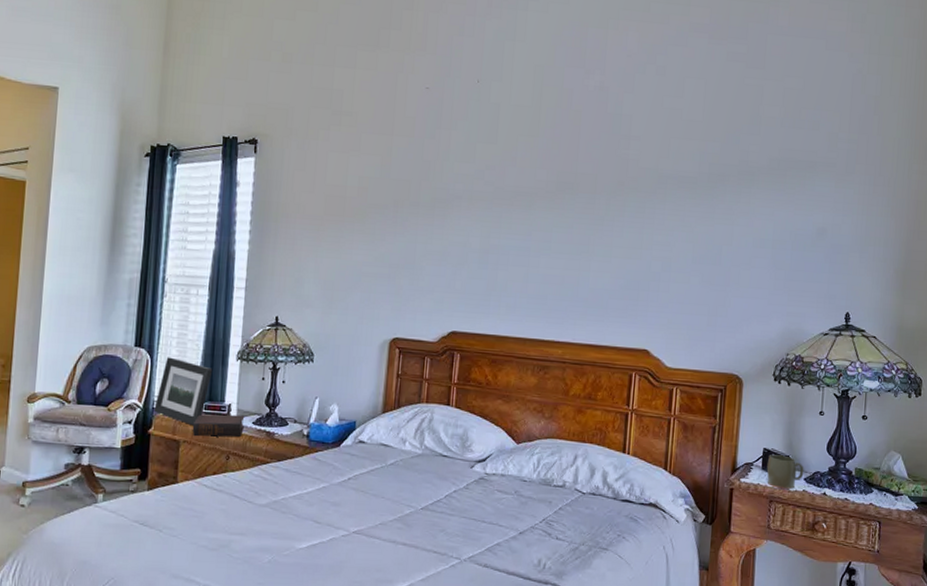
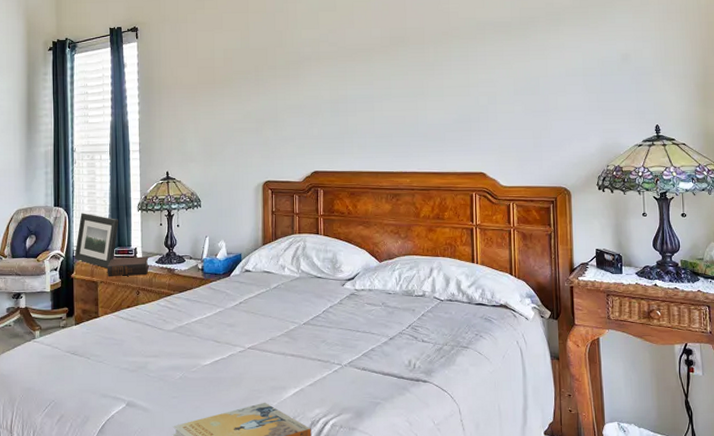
mug: present [766,455,804,489] -> none [600,254,635,283]

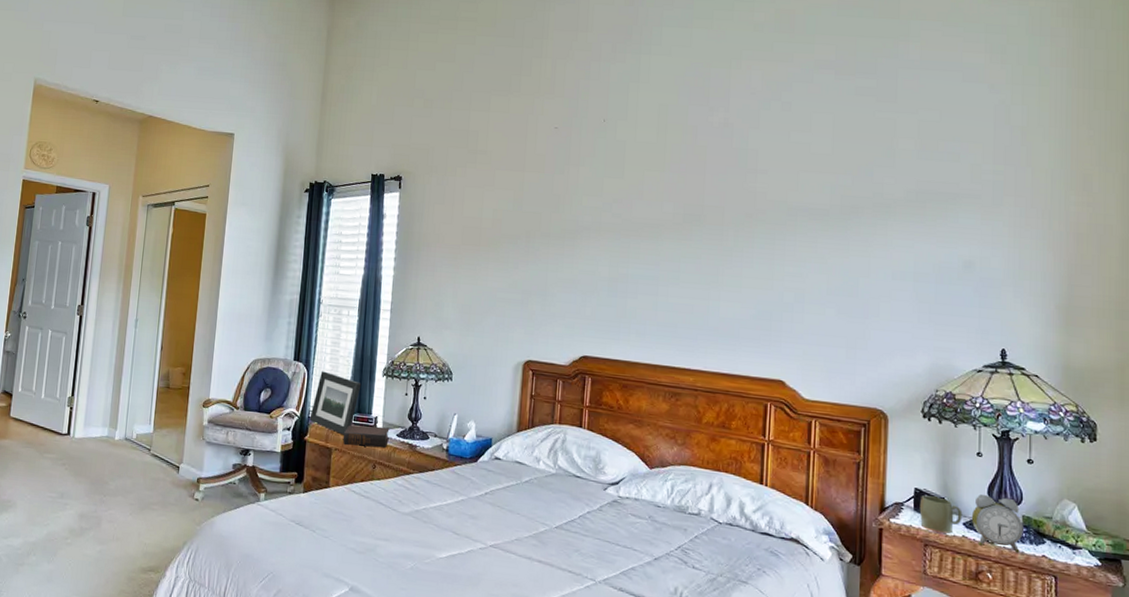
mug: none [600,254,635,283] -> present [919,495,963,534]
alarm clock: none [641,247,682,292] -> present [971,495,1024,554]

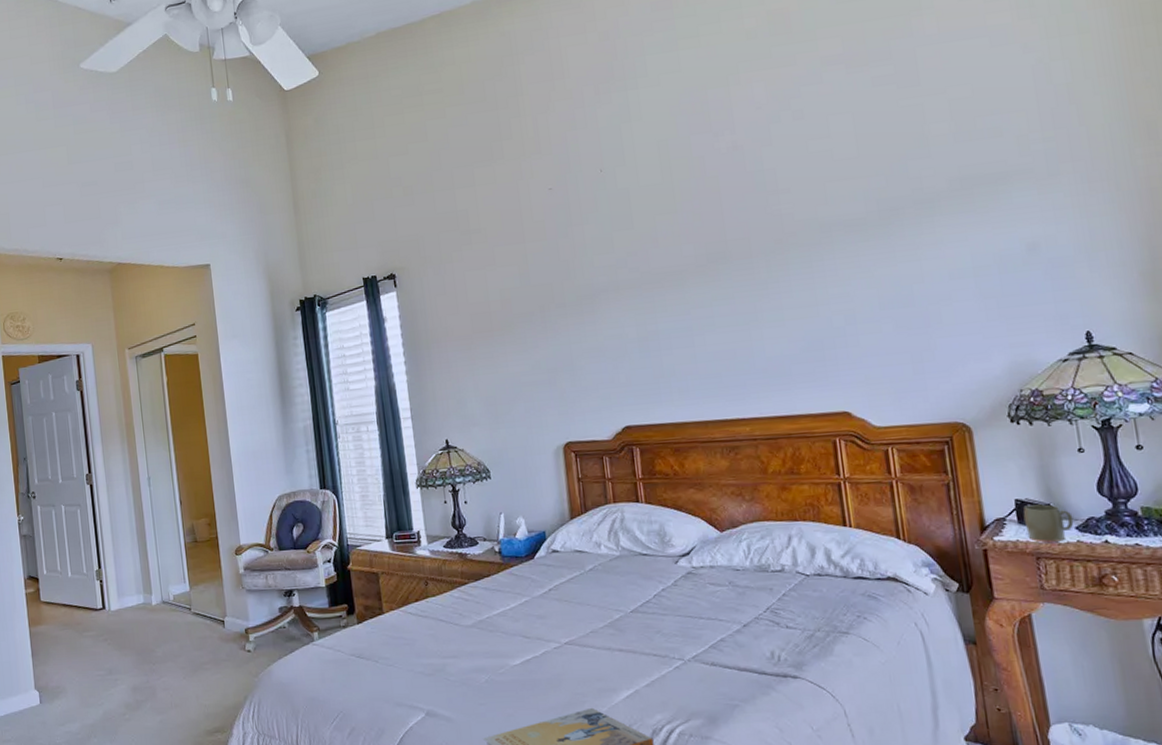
picture frame: present [309,371,362,435] -> none [348,494,396,557]
book: present [342,424,390,448] -> none [387,540,437,567]
alarm clock: present [971,495,1024,554] -> none [1083,491,1145,549]

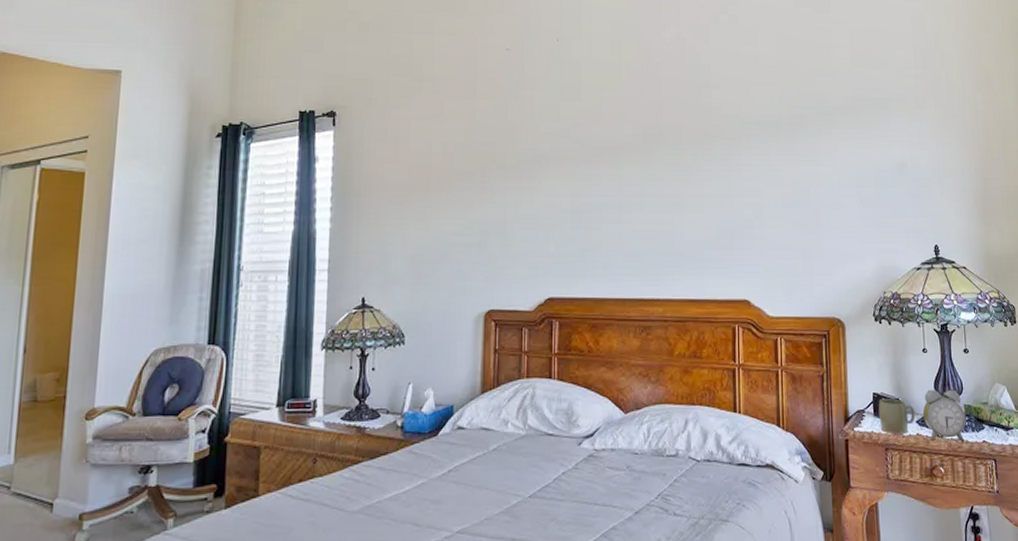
alarm clock: none [1083,491,1145,549] -> present [922,389,966,443]

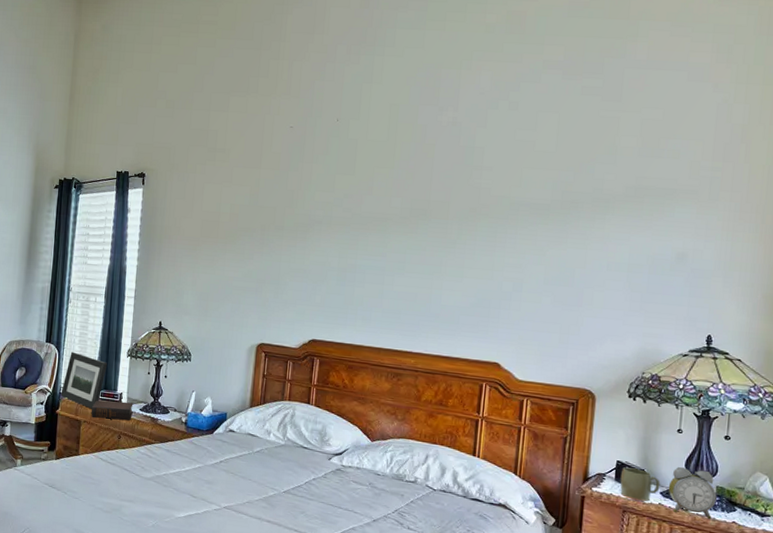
picture frame: none [230,353,296,428] -> present [60,352,108,409]
book: none [274,411,332,441] -> present [91,400,134,420]

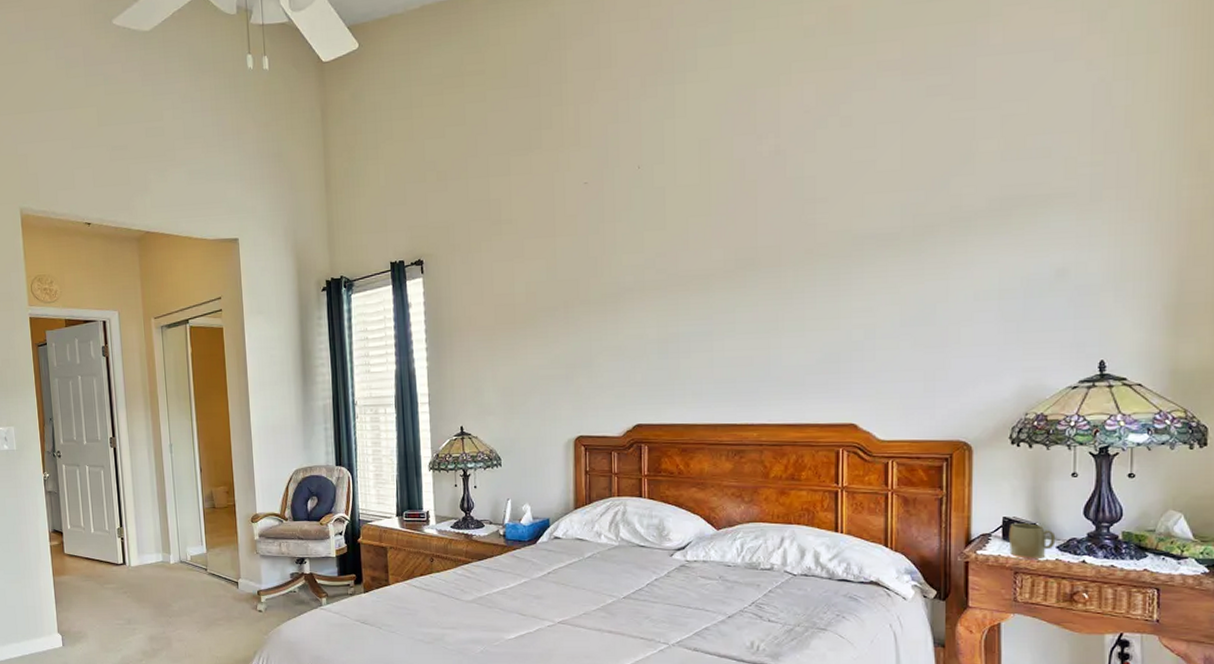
picture frame: present [60,352,108,409] -> none [360,472,409,533]
book: present [91,400,134,420] -> none [396,520,443,543]
alarm clock: present [668,467,717,520] -> none [1065,515,1123,570]

